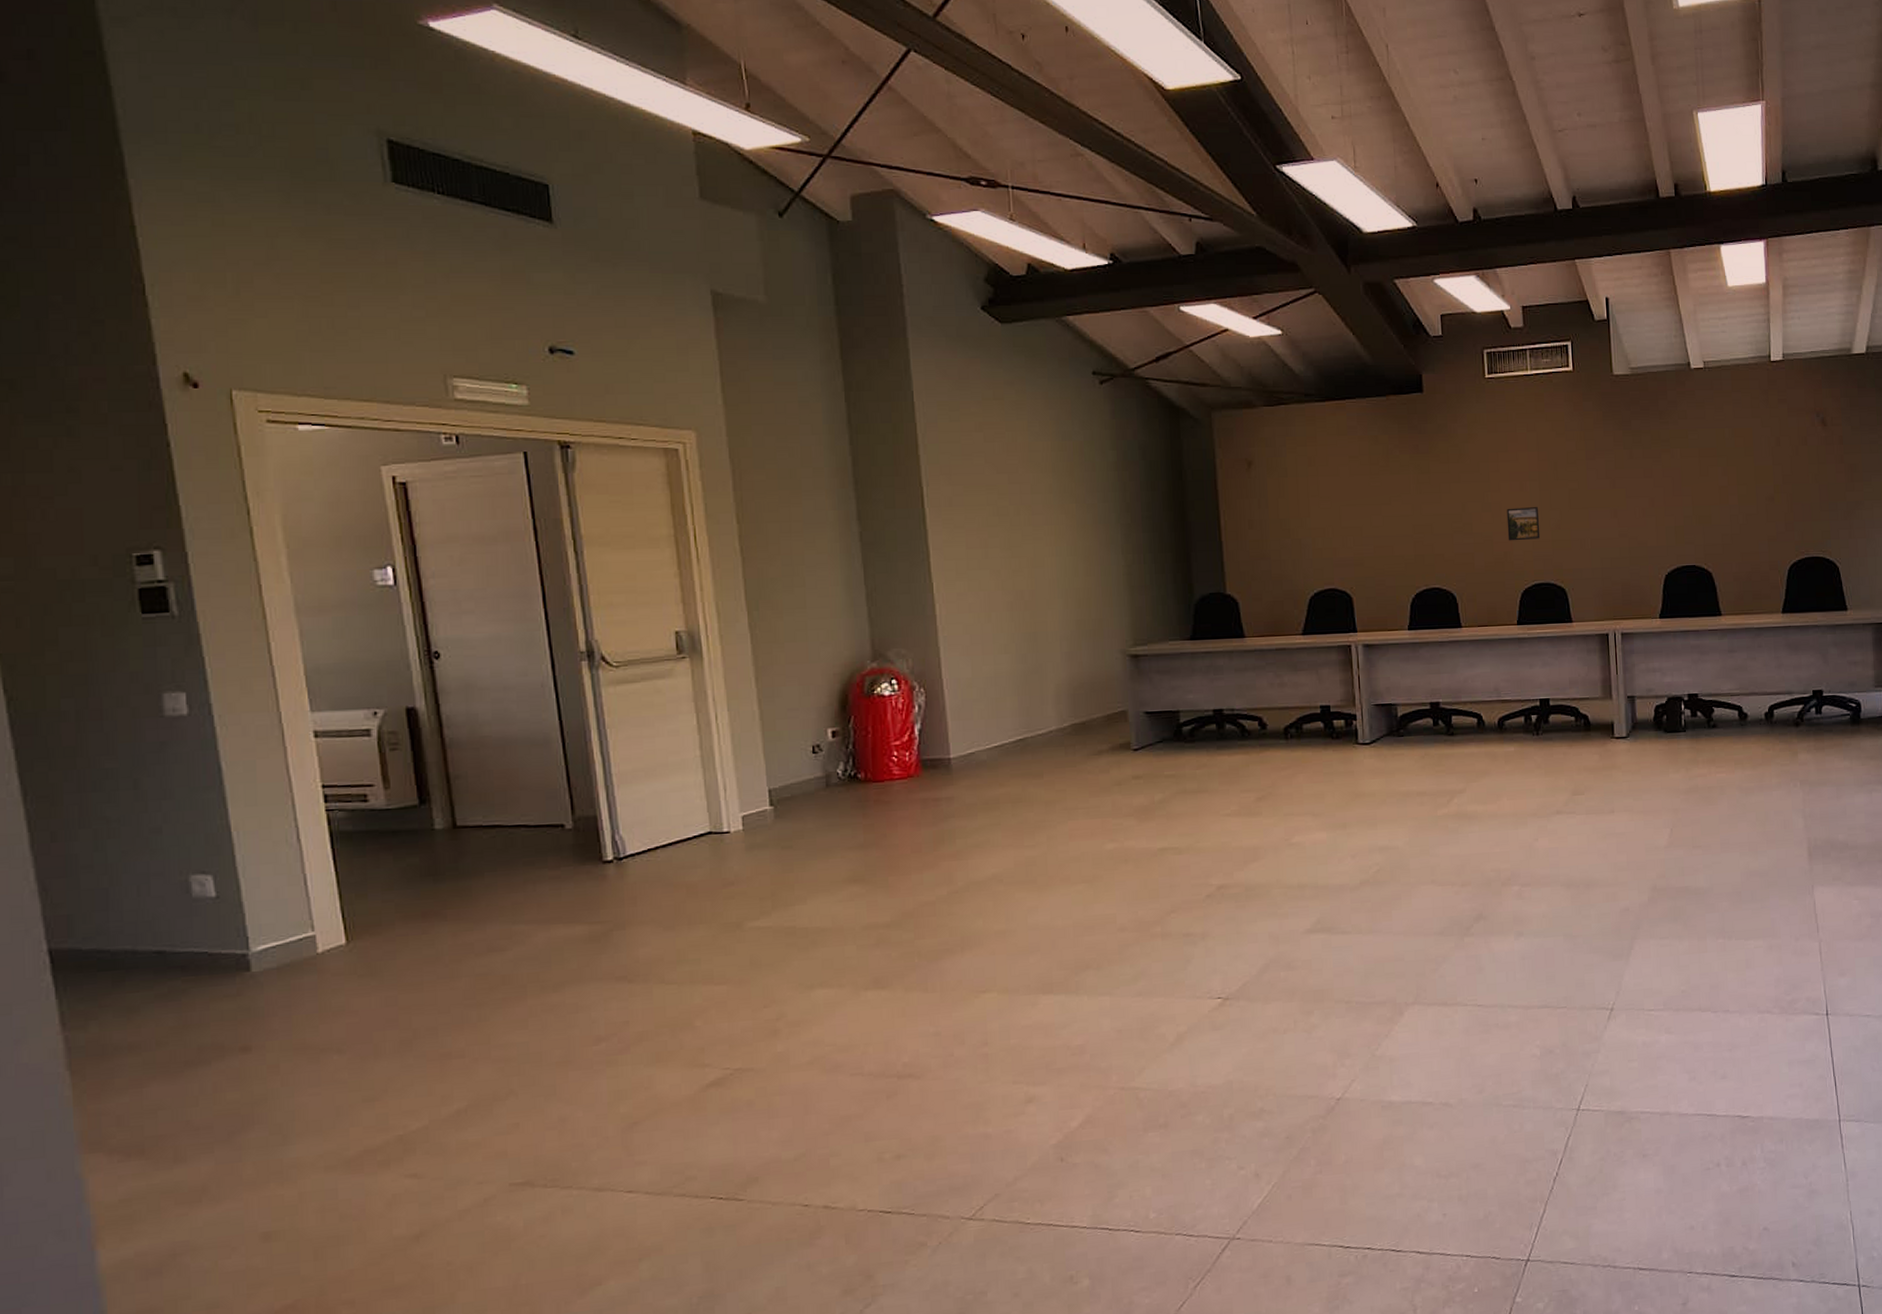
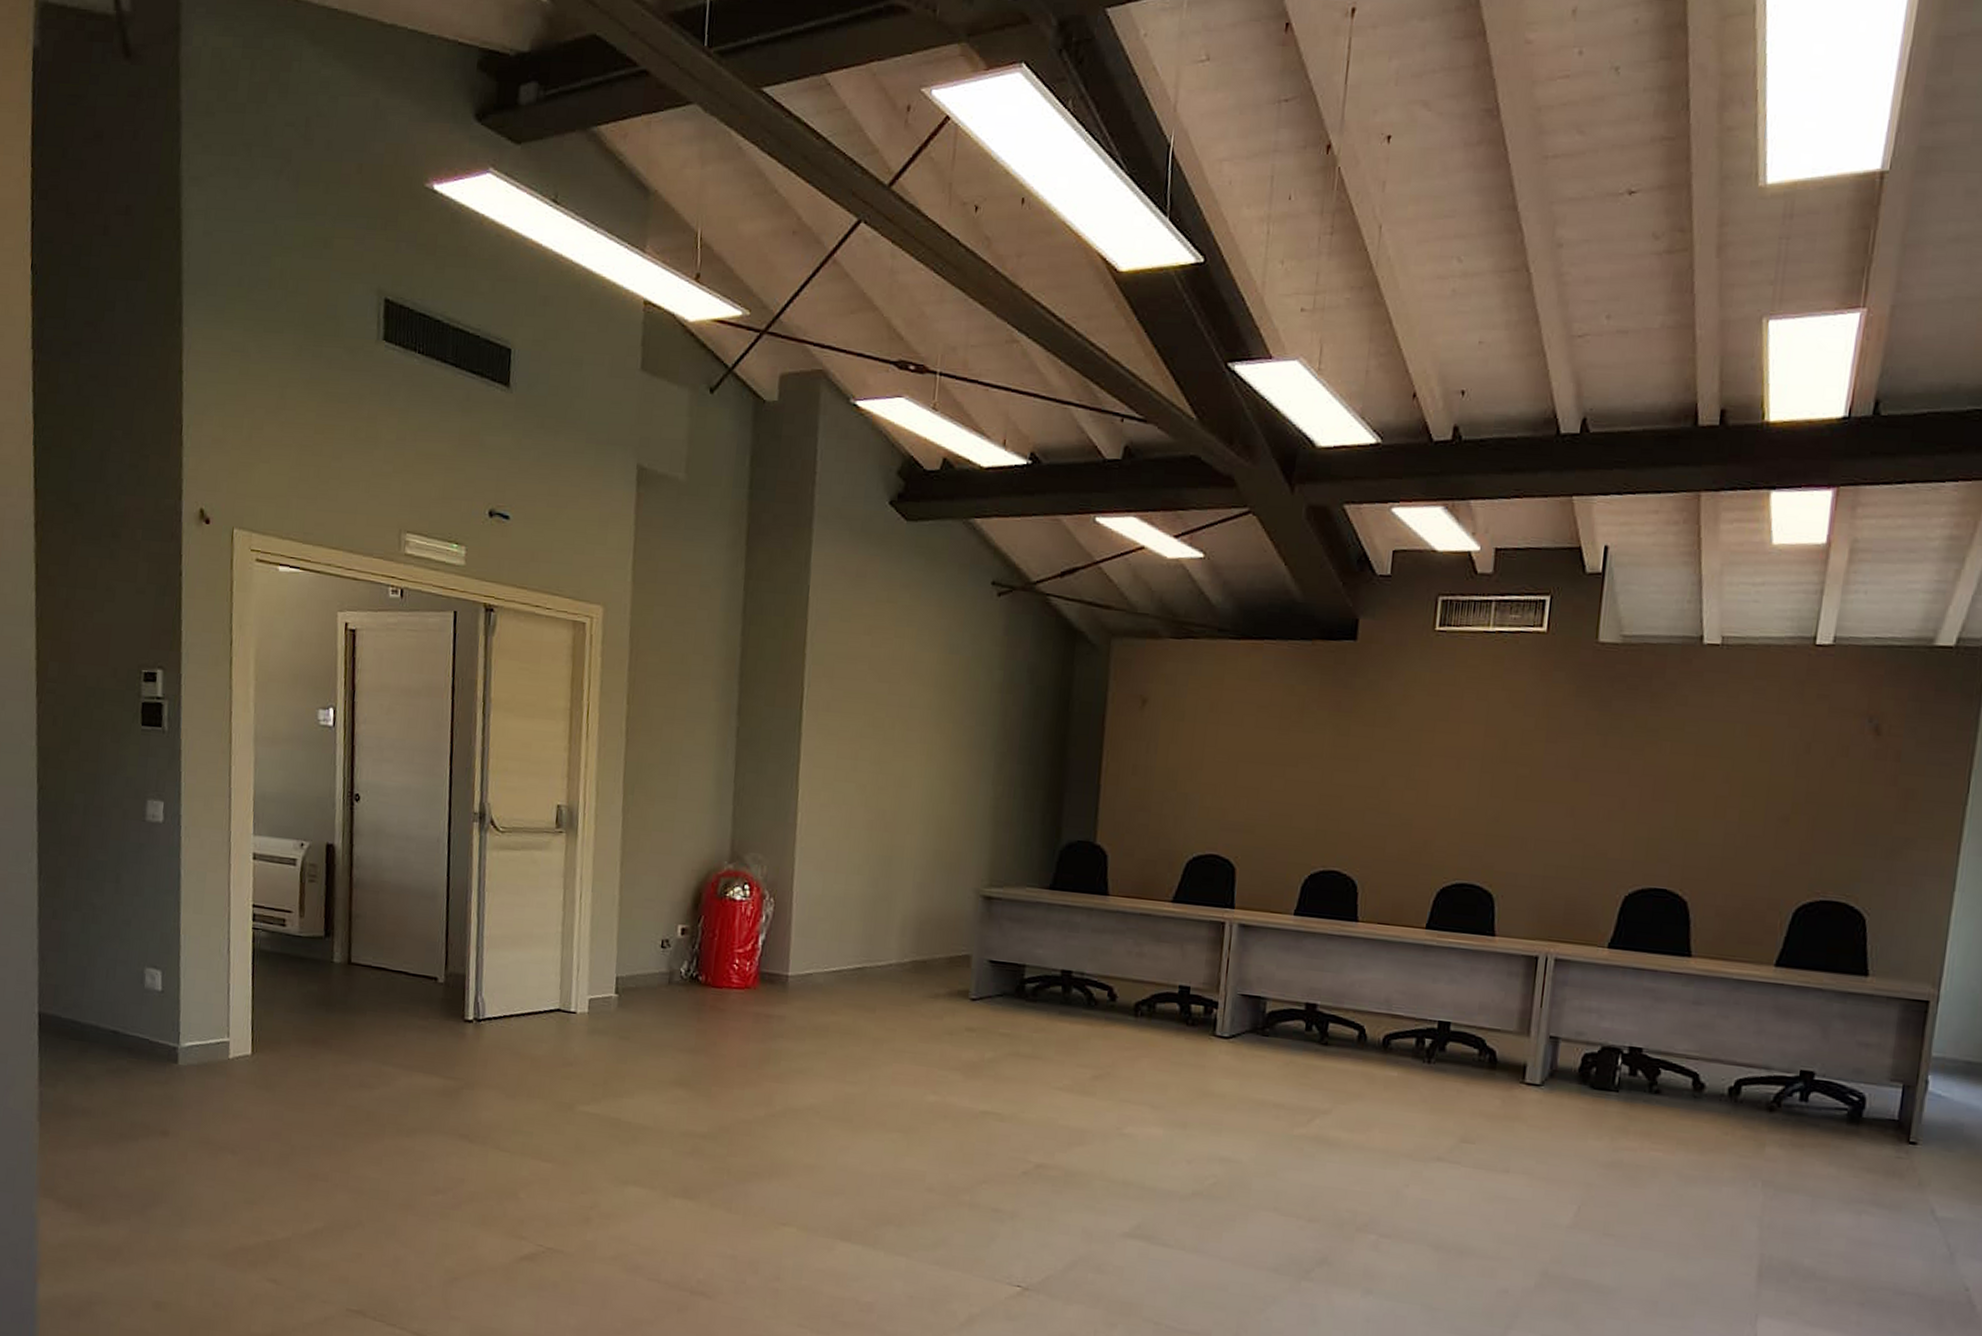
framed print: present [1506,507,1541,541] -> none [1431,789,1475,830]

